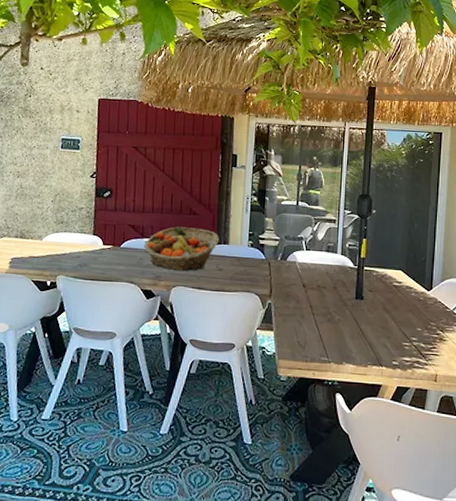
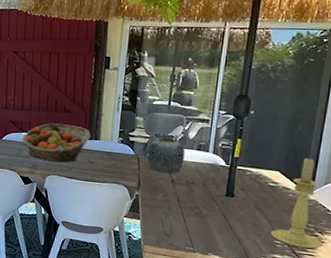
vase: none [277,238,315,278] -> present [147,136,185,174]
candle holder: none [399,255,445,349] -> present [271,157,323,250]

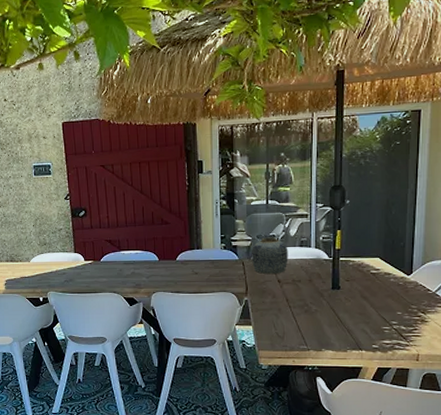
fruit basket: present [22,123,91,162] -> none [121,236,192,277]
candle holder: present [271,157,323,250] -> none [378,240,427,331]

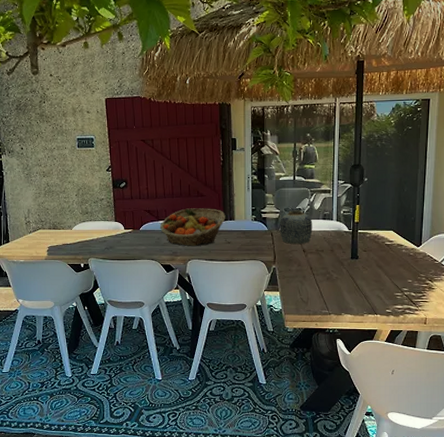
fruit basket: none [121,236,192,277] -> present [159,208,226,246]

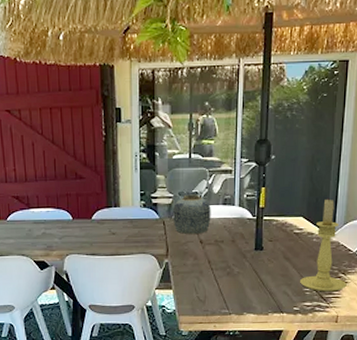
fruit basket: present [159,208,226,246] -> none [30,193,110,238]
candle holder: none [392,215,434,297] -> present [300,199,347,292]

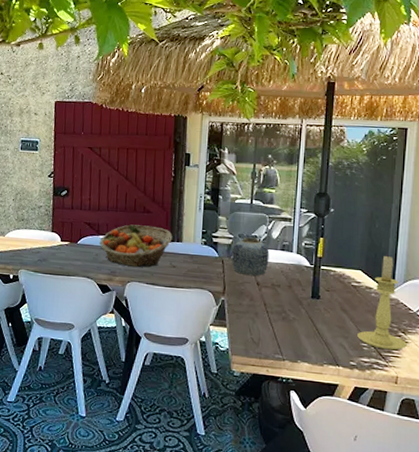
fruit basket: none [30,193,110,238] -> present [99,224,173,267]

